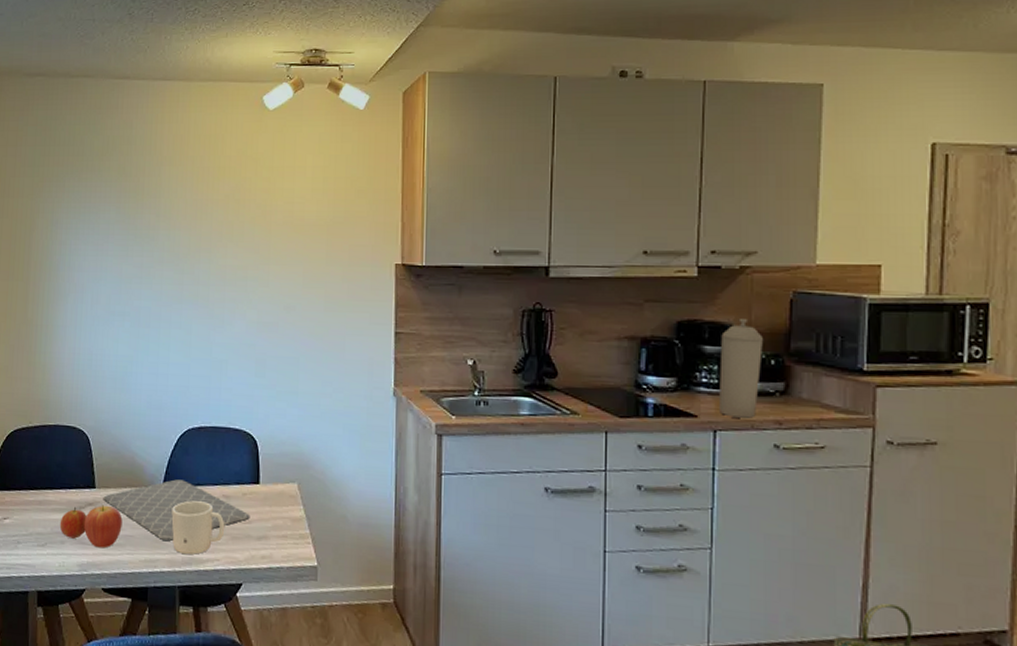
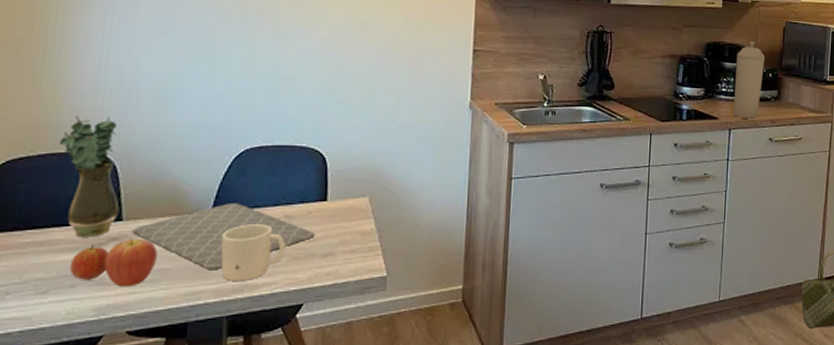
vase: none [48,392,93,501] -> present [59,115,119,237]

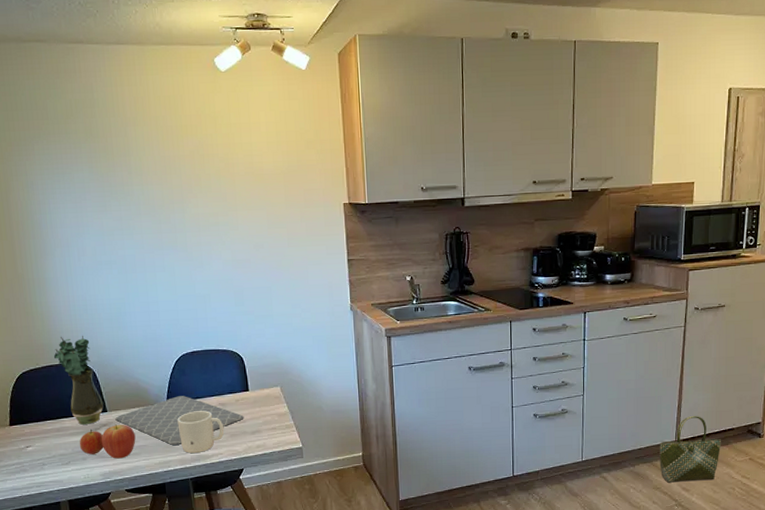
canister: present [733,42,766,120] -> none [588,229,617,303]

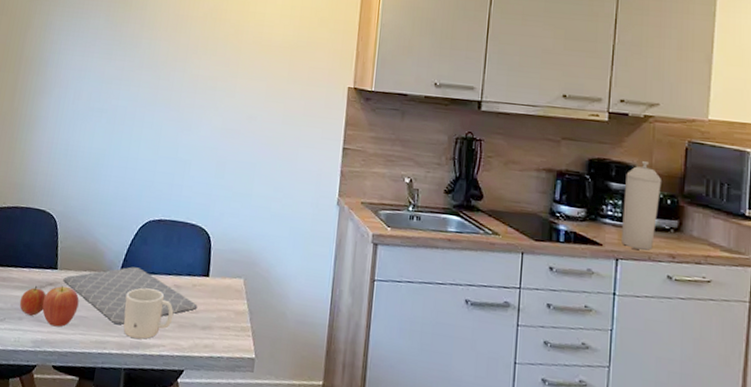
vase: present [53,335,104,425] -> none [21,177,61,280]
canister: none [588,229,617,303] -> present [622,161,663,252]

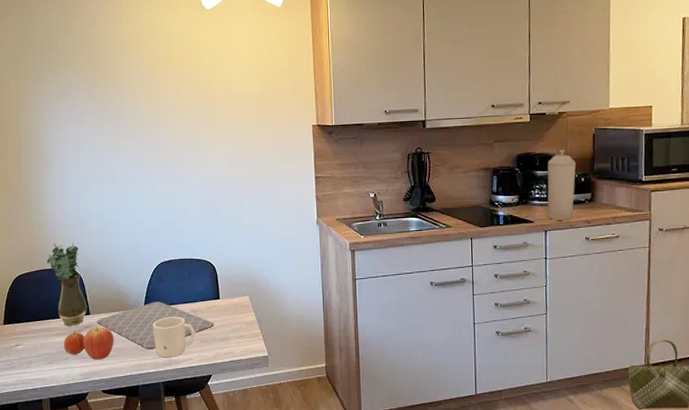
vase: none [21,177,61,280] -> present [46,242,87,326]

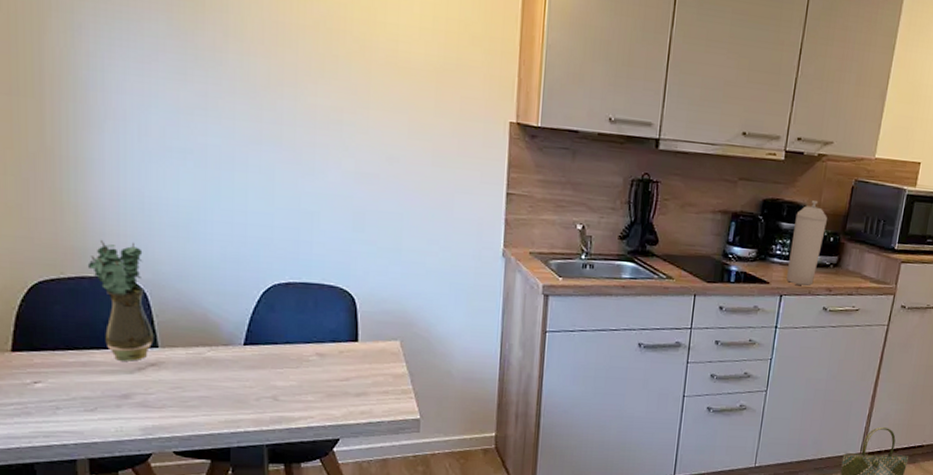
fruit: present [63,330,85,355] -> none [113,367,148,402]
fruit: present [83,326,114,360] -> none [145,365,195,411]
placemat: present [97,302,214,350] -> none [169,337,348,401]
mug: present [153,317,196,358] -> none [256,359,320,414]

